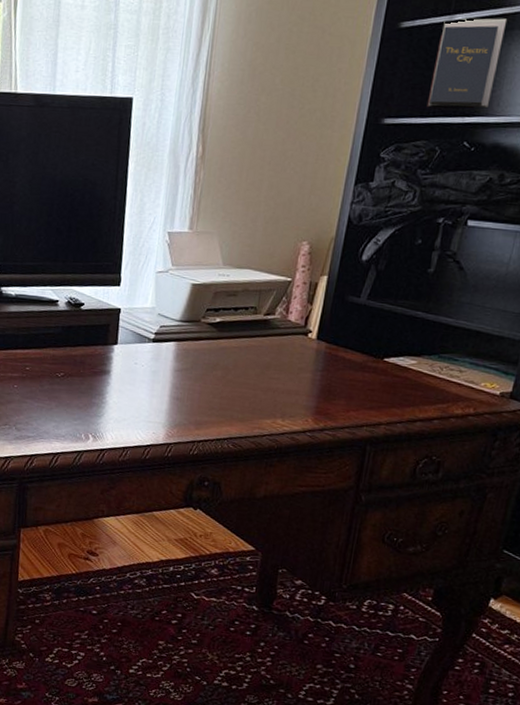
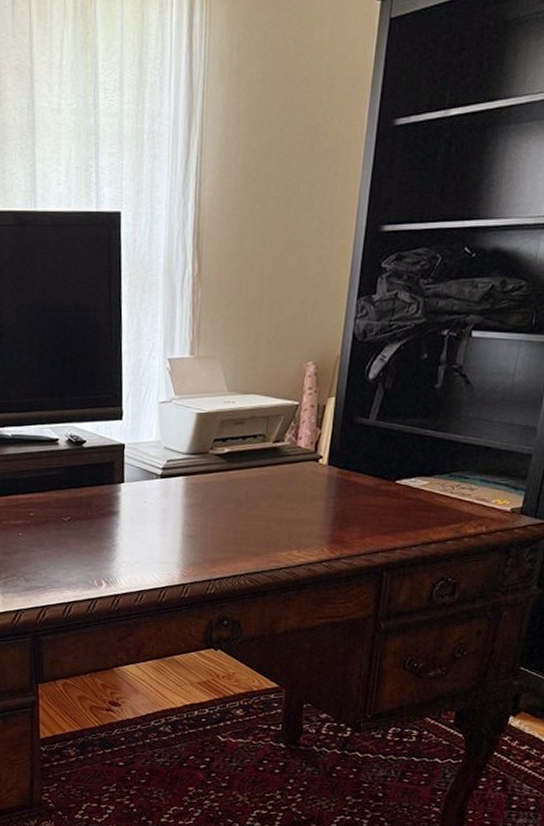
books: present [427,18,508,109] -> none [426,112,503,212]

